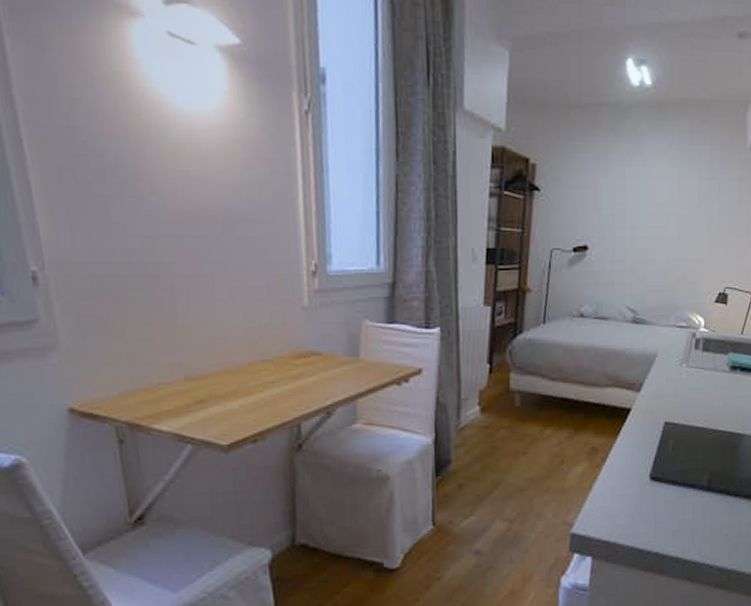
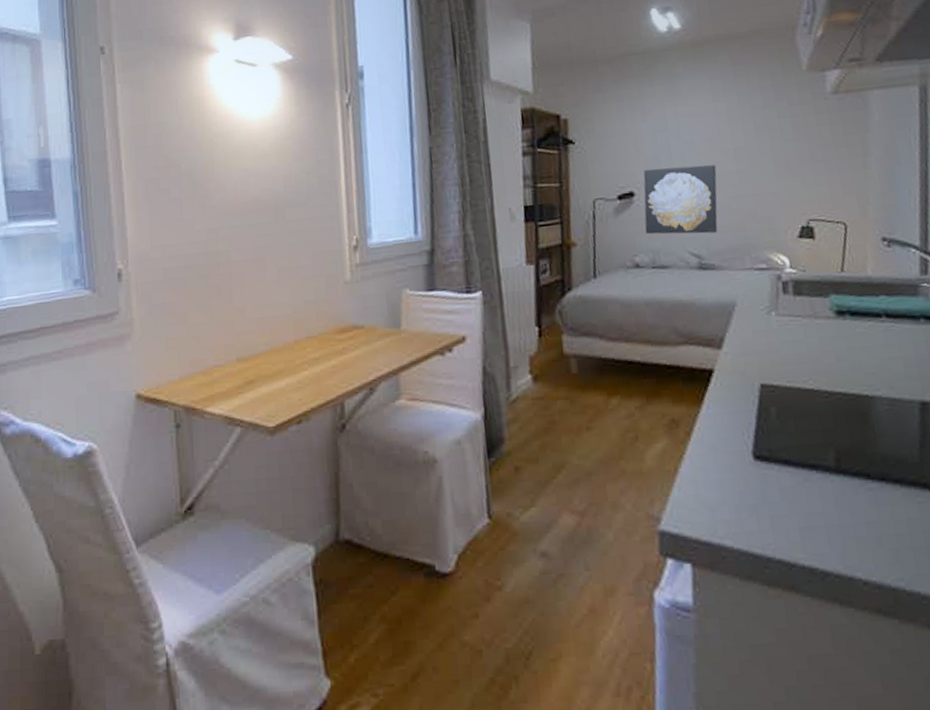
wall art: none [593,225,661,291] -> present [643,165,718,235]

